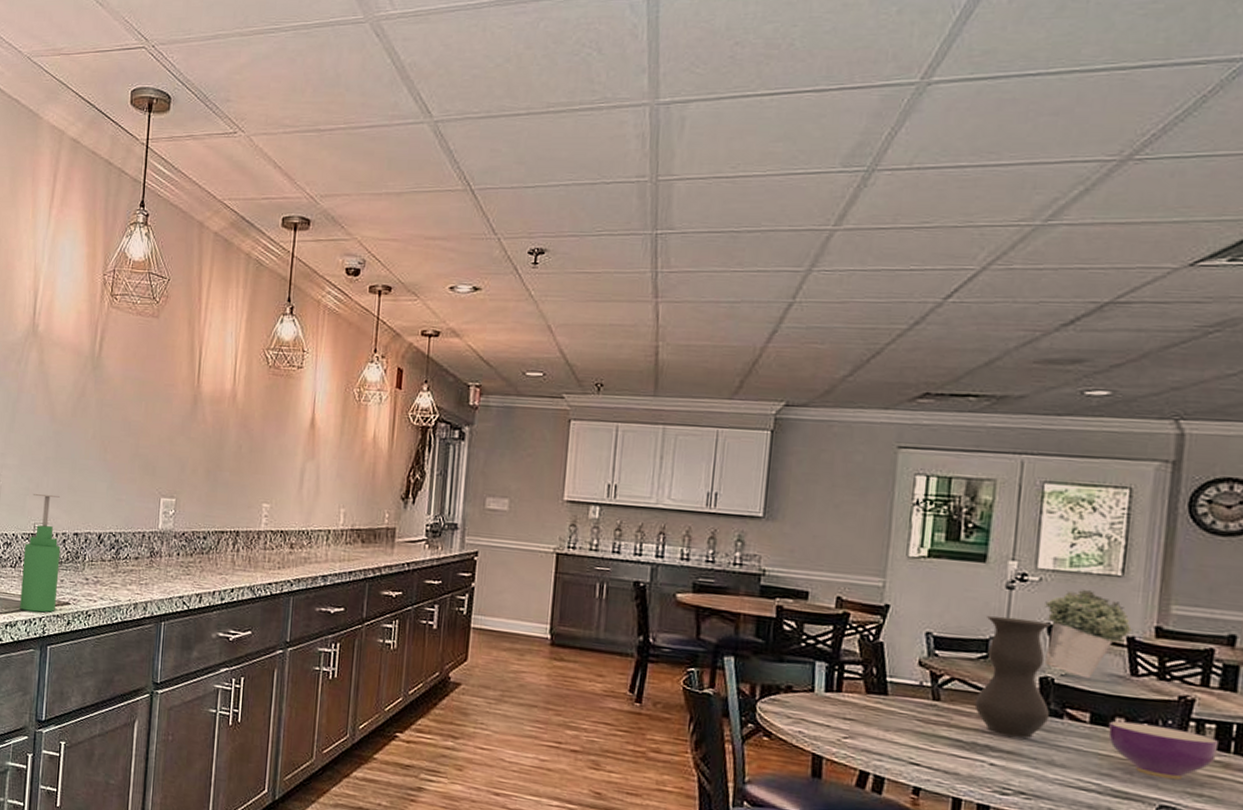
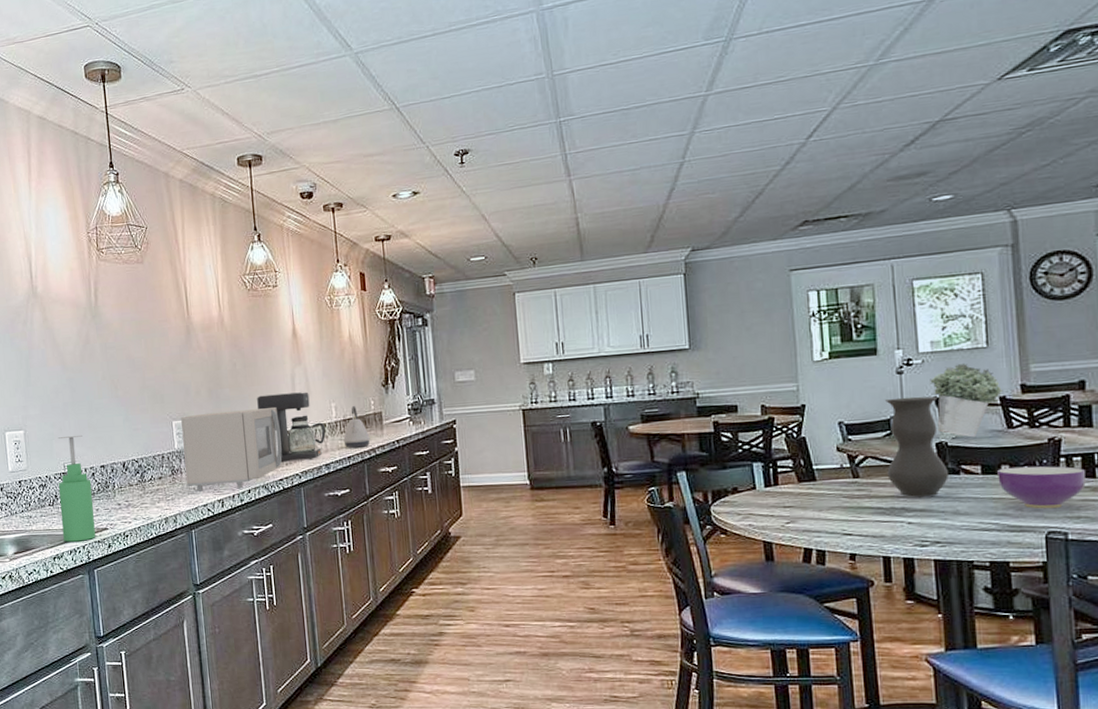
microwave: none [164,494,279,585] -> present [181,407,282,492]
coffee maker: none [257,486,329,568] -> present [257,392,326,461]
kettle: none [347,515,378,564] -> present [343,405,370,448]

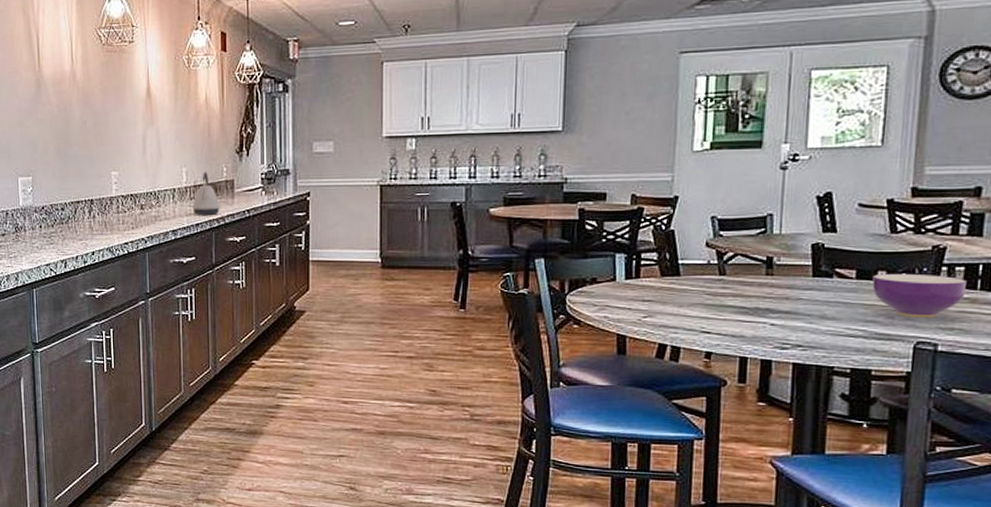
microwave: present [181,407,282,492] -> none [27,169,129,251]
coffee maker: present [257,392,326,461] -> none [106,154,175,225]
vase: present [885,396,948,498] -> none [756,194,821,300]
potted plant: present [930,364,1002,438] -> none [815,162,891,241]

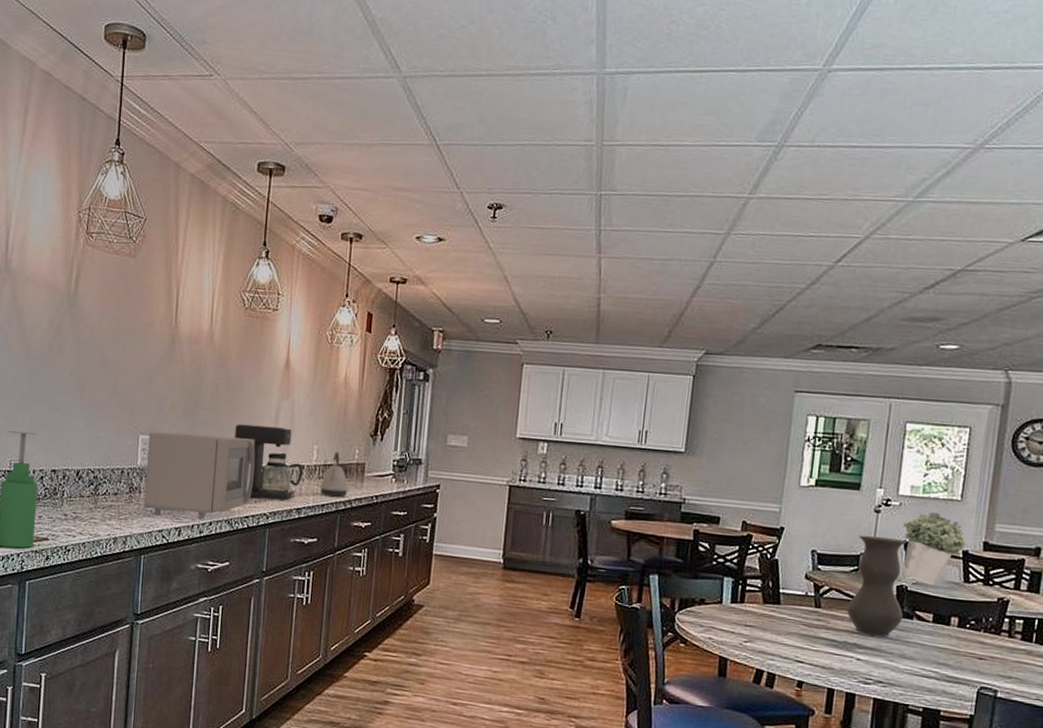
microwave: none [27,169,129,251] -> present [143,431,255,519]
coffee maker: none [106,154,175,225] -> present [235,424,303,502]
vase: none [756,194,821,300] -> present [847,535,907,637]
potted plant: none [815,162,891,241] -> present [901,512,967,586]
bowl: present [872,273,967,319] -> none [945,619,1024,666]

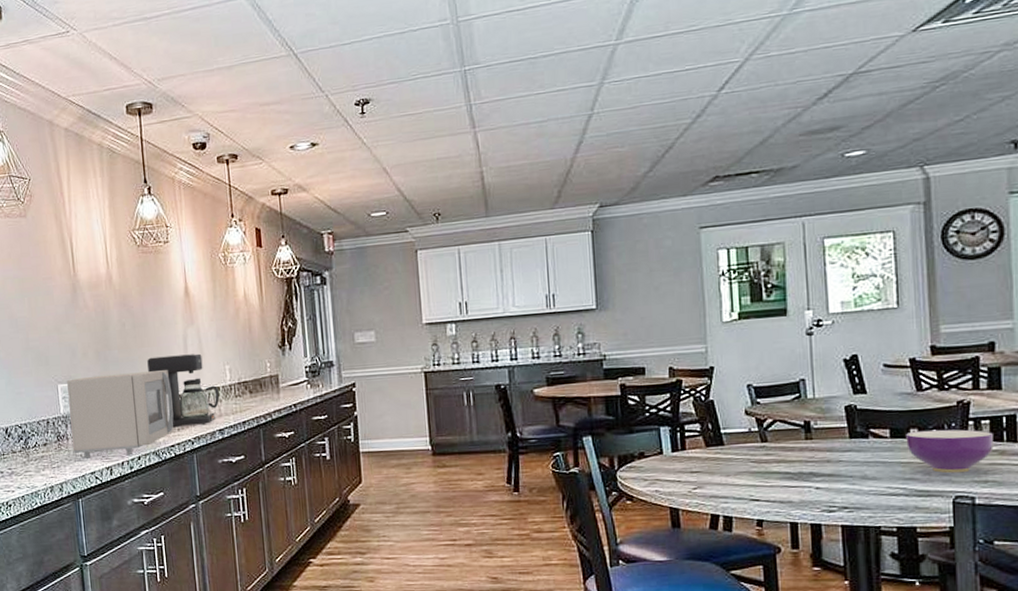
kettle: present [320,451,349,497] -> none [238,367,266,413]
vase: present [847,535,907,637] -> none [795,358,857,462]
potted plant: present [901,512,967,586] -> none [840,325,912,401]
bowl: none [945,619,1024,666] -> present [906,429,994,474]

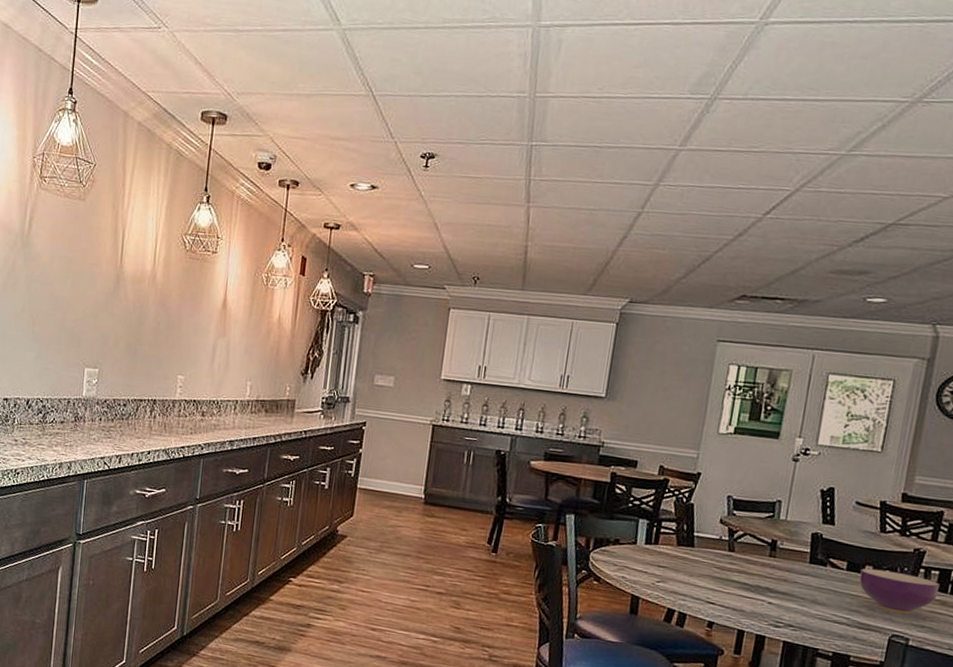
microwave: present [67,370,174,459] -> none [87,365,192,448]
coffee maker: present [147,353,220,427] -> none [173,359,237,434]

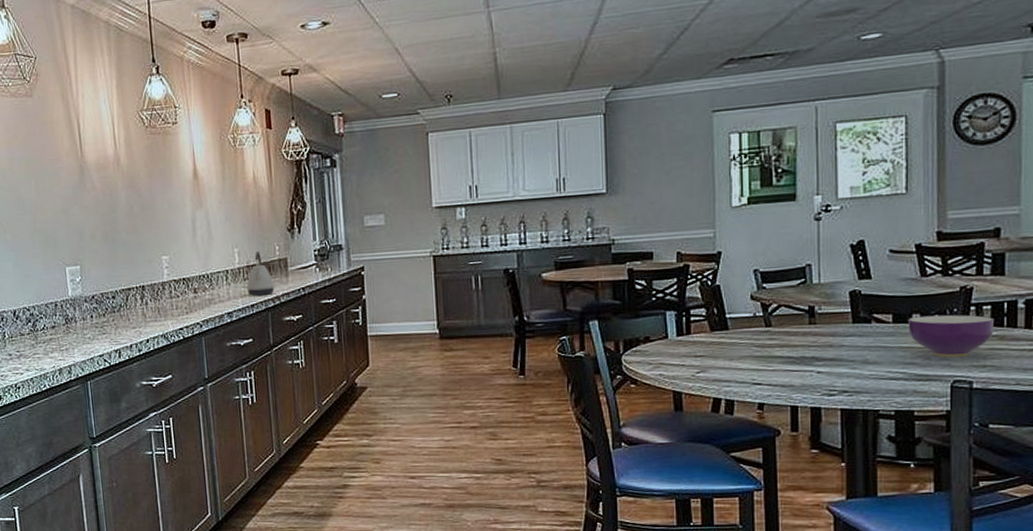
kettle: none [252,387,279,431] -> present [246,251,275,296]

